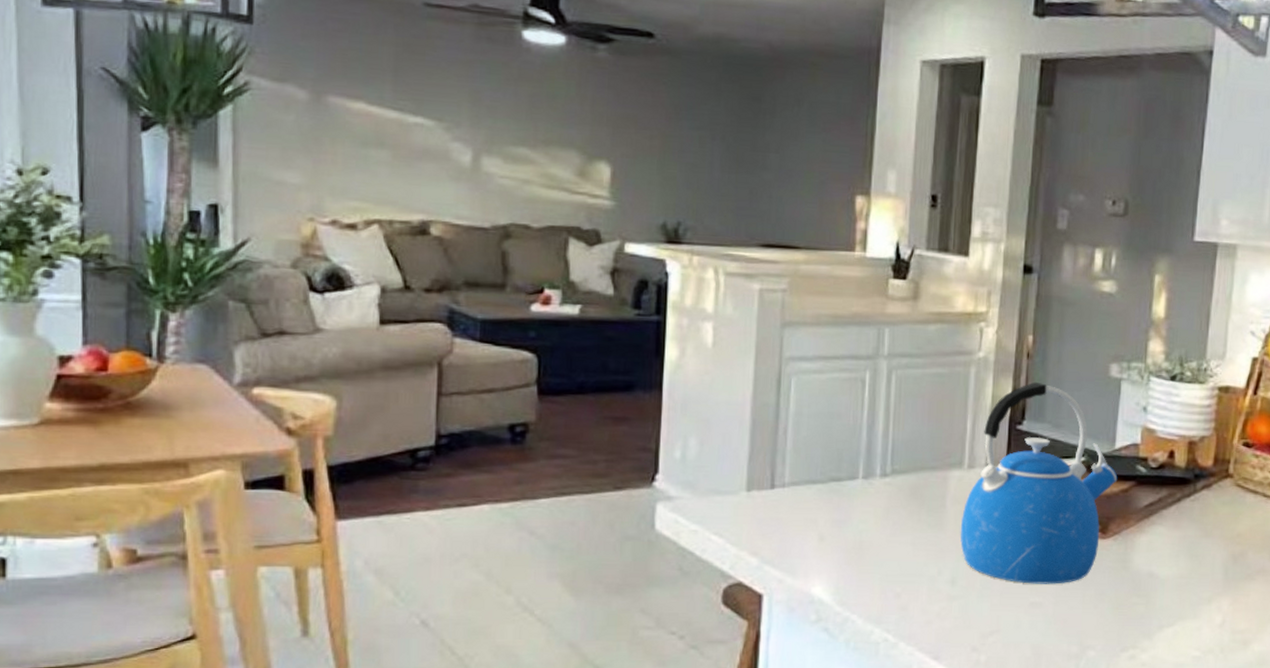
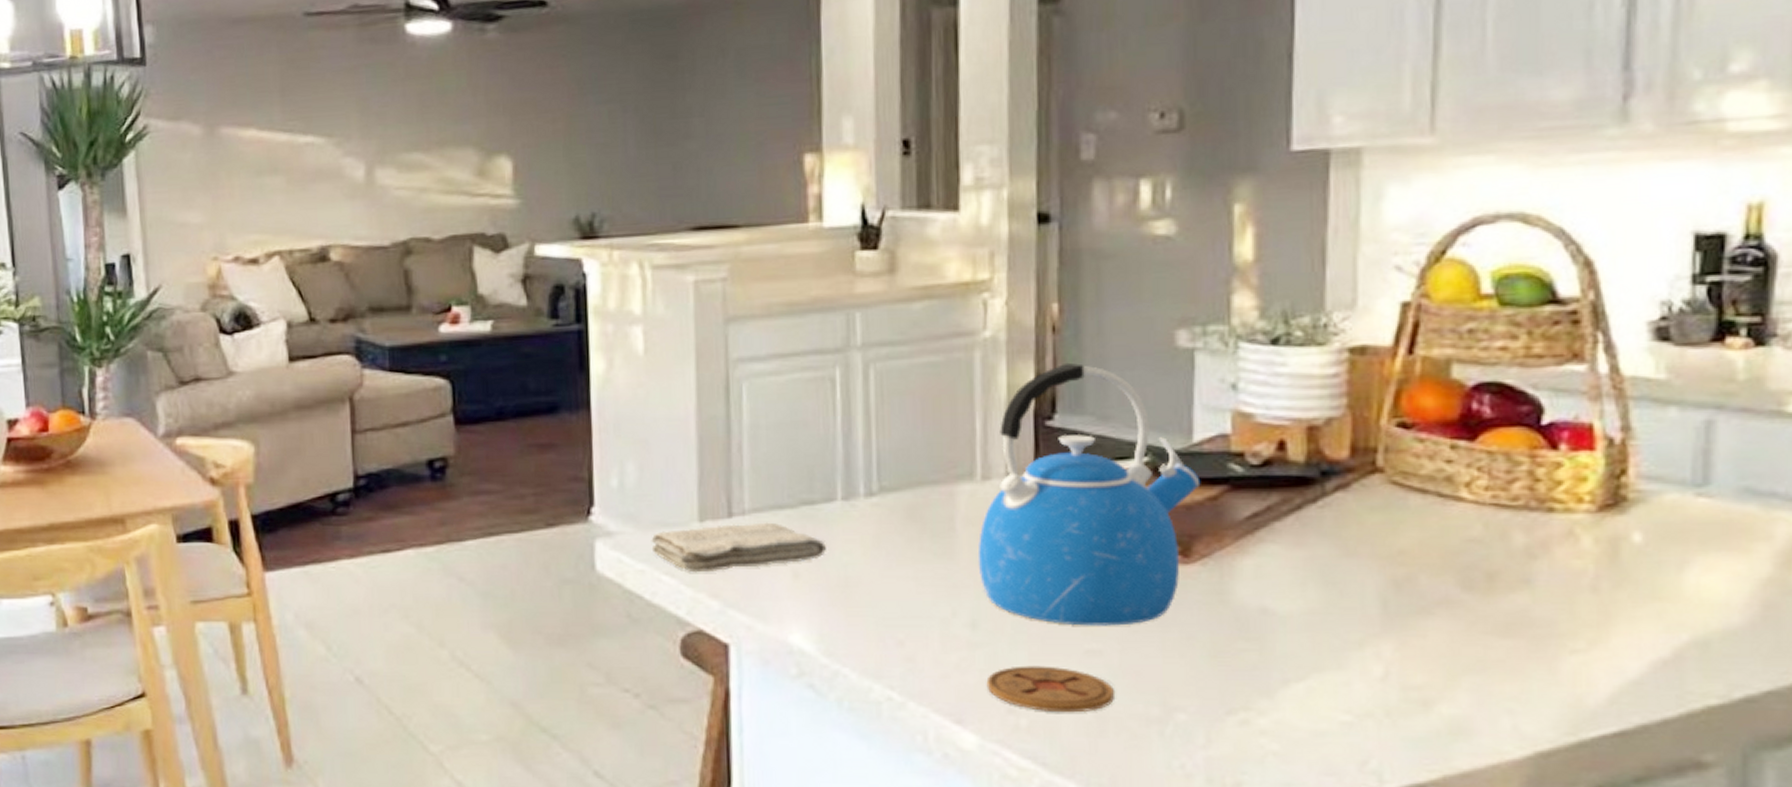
washcloth: none [705,494,847,534] -> present [651,522,826,573]
coaster: none [958,614,1049,651] -> present [986,665,1116,713]

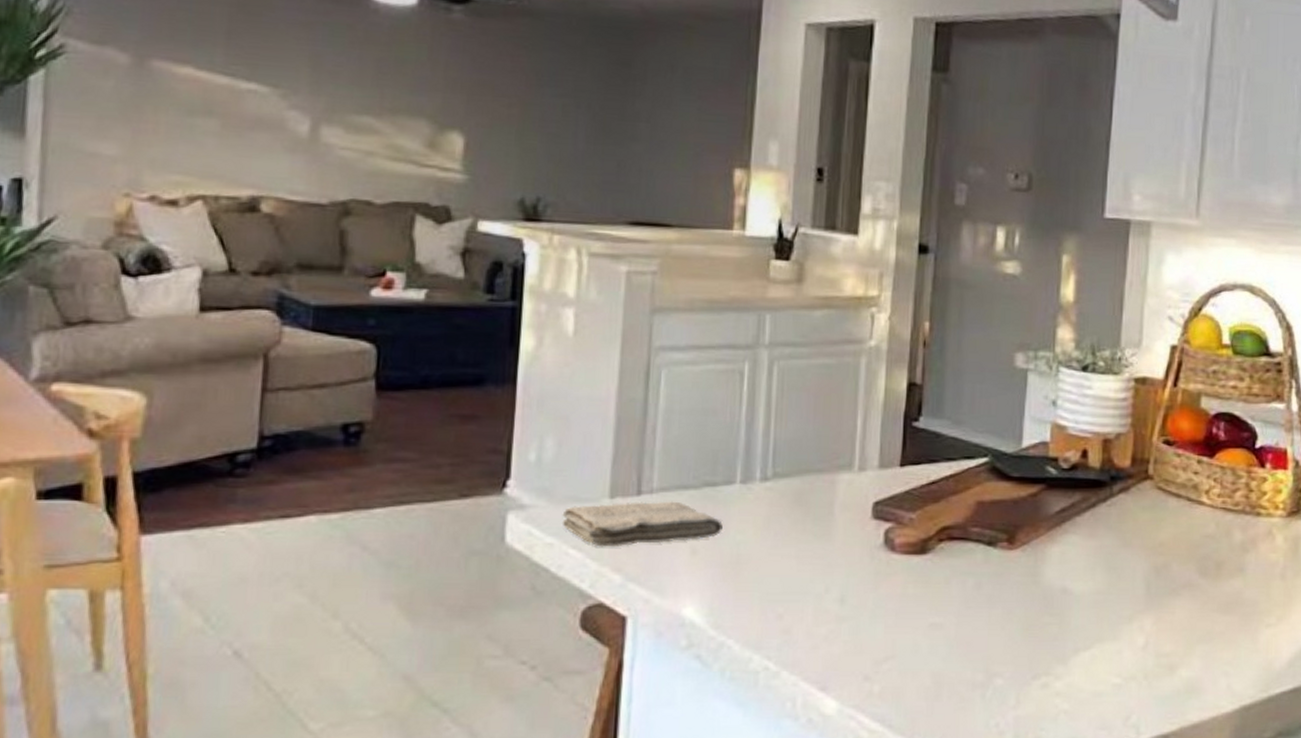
kettle: present [977,362,1201,626] -> none [850,373,1026,602]
coaster: present [986,665,1116,713] -> none [848,637,951,679]

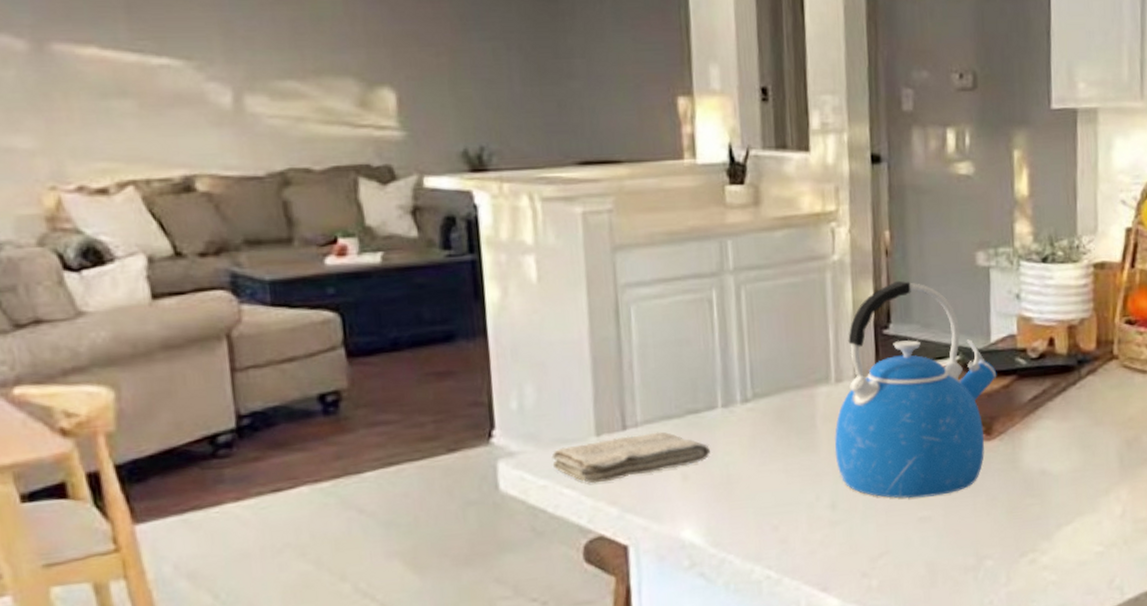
kettle: none [850,373,1026,602] -> present [834,280,997,499]

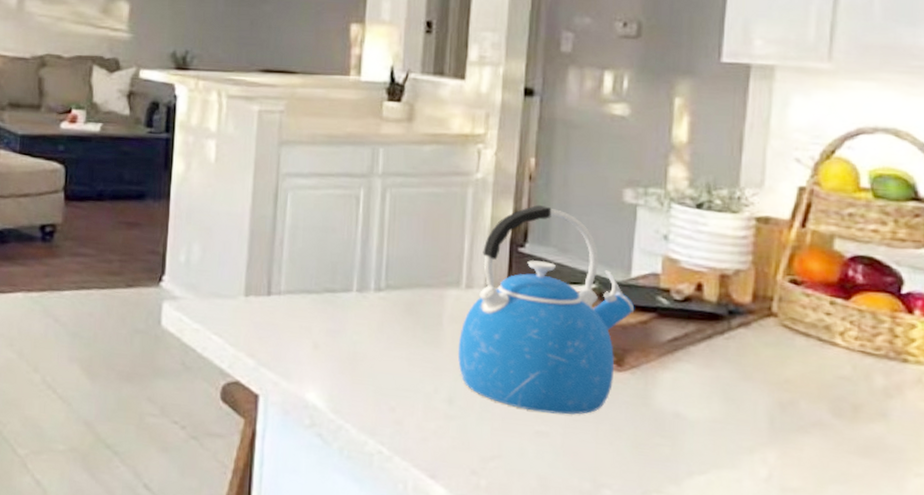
washcloth: present [551,431,710,484] -> none [206,300,341,337]

